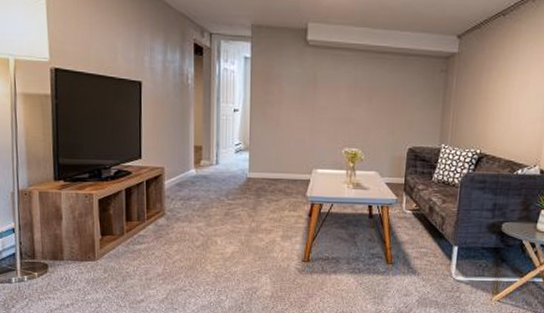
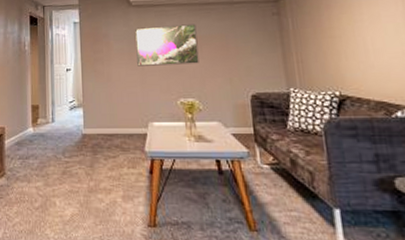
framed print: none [308,71,370,115] -> present [135,24,199,66]

